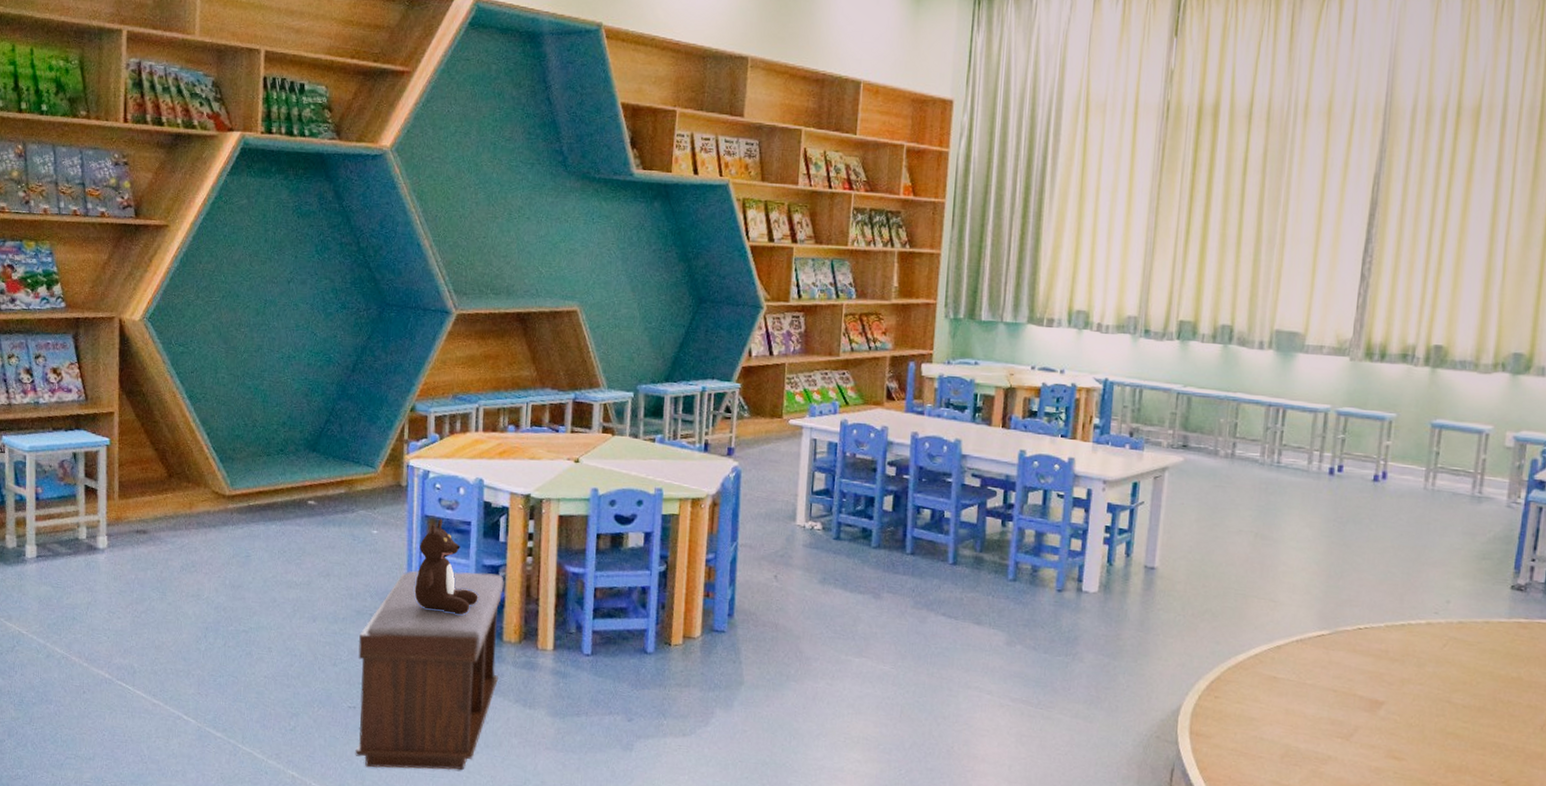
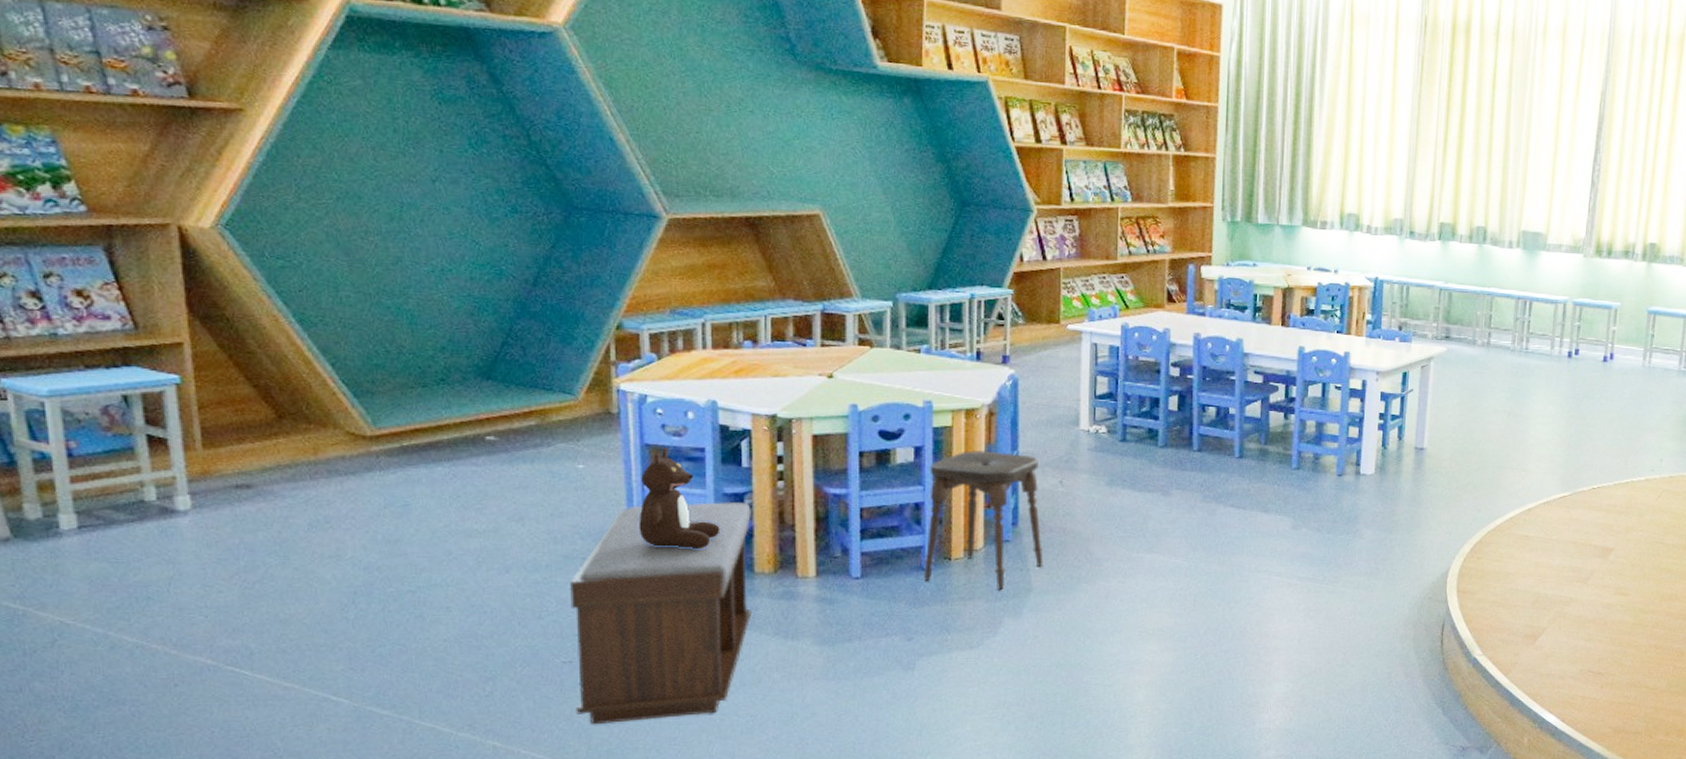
stool: none [646,539,756,680] -> present [924,449,1044,590]

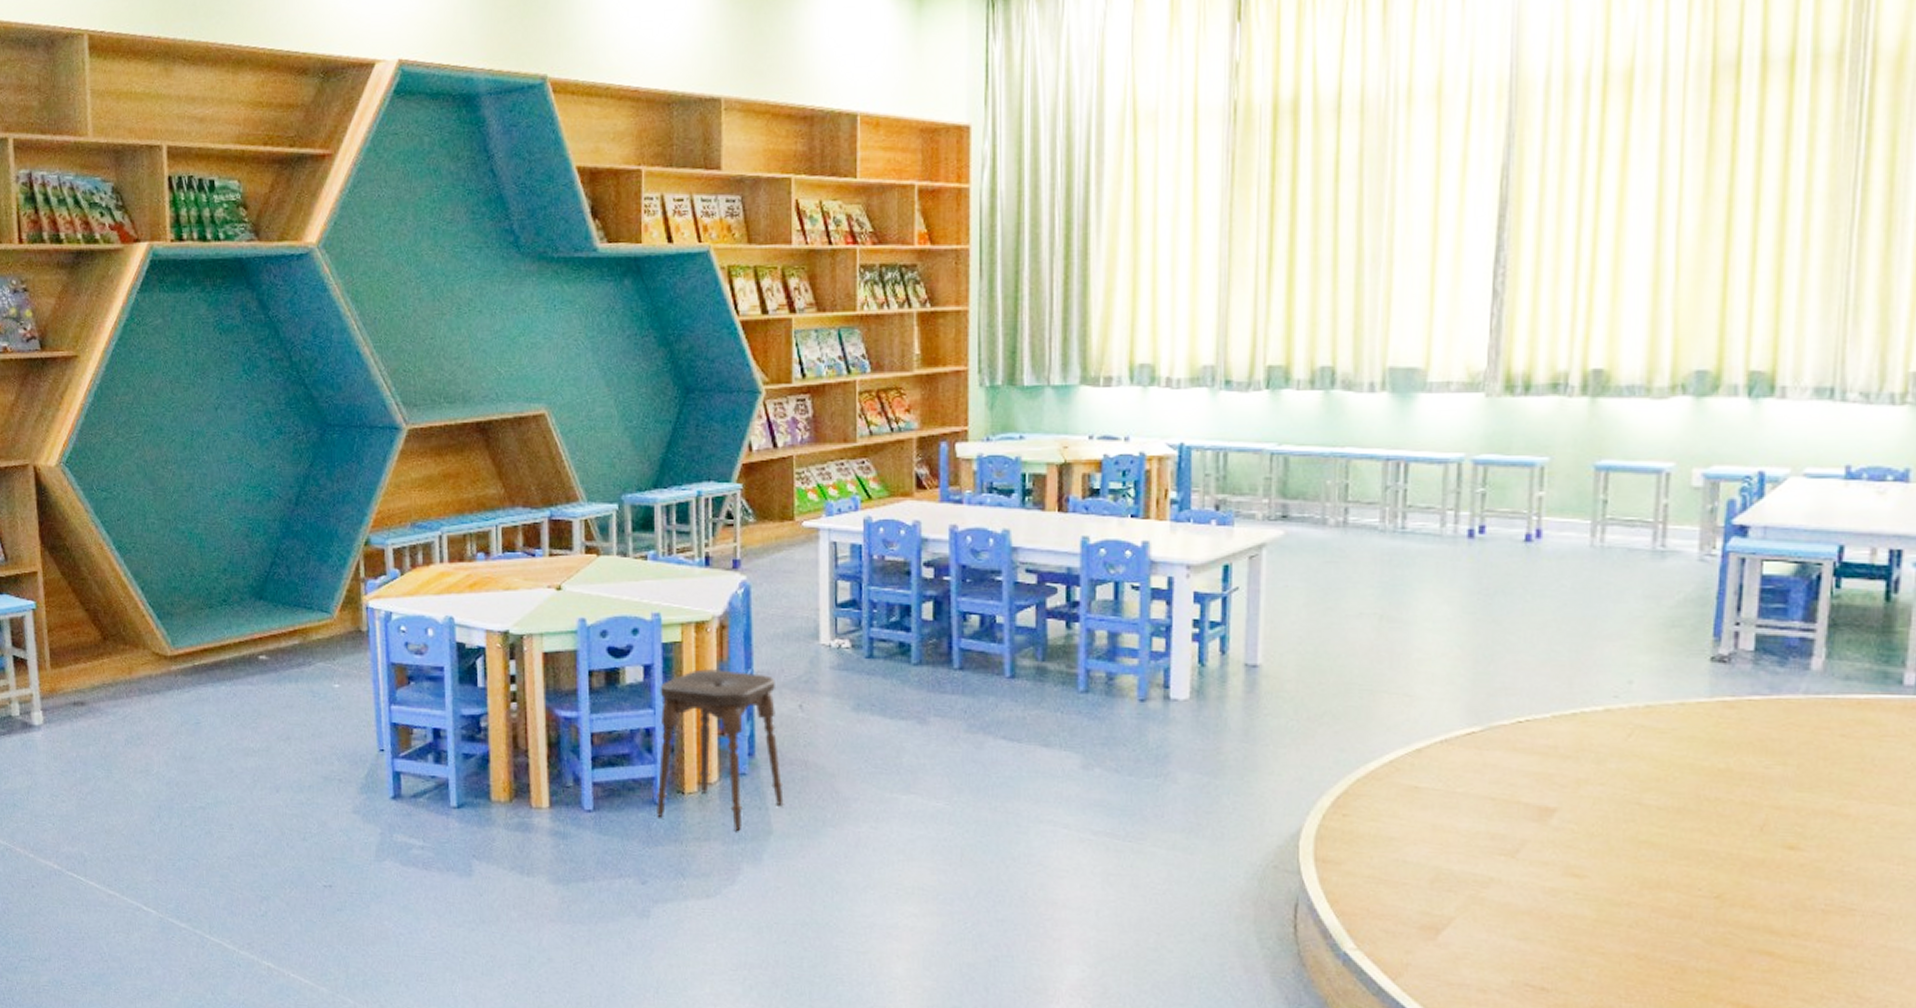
bench: present [569,502,752,725] -> none [328,724,489,953]
stuffed animal: present [638,446,720,548] -> none [386,665,459,773]

